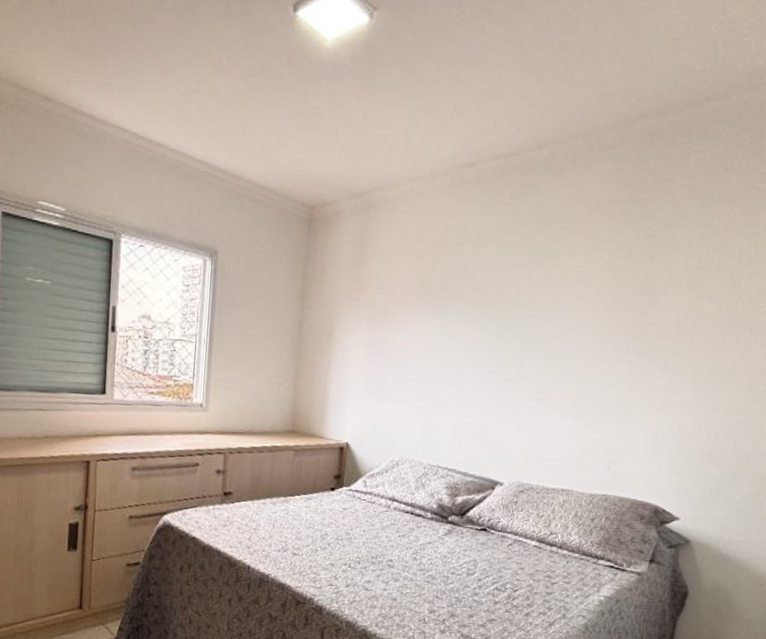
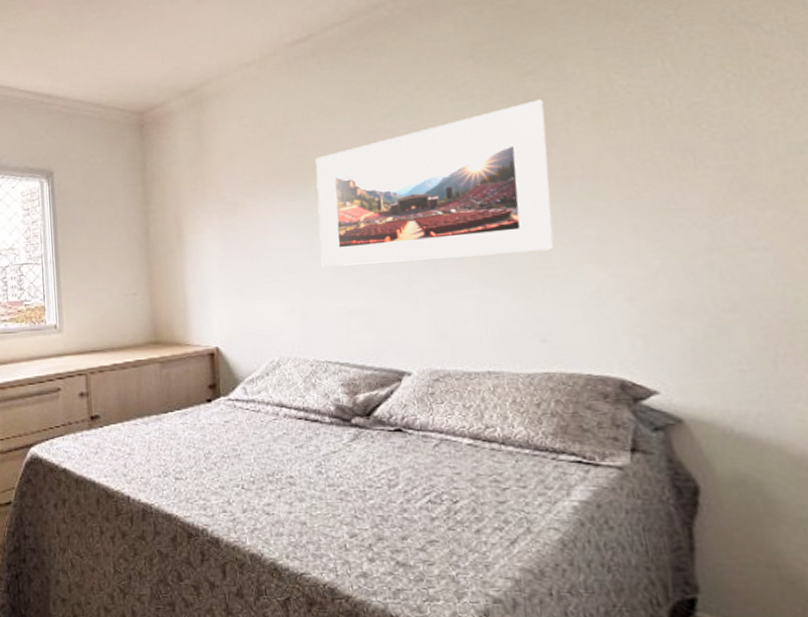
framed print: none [449,262,654,395] -> present [315,99,554,267]

